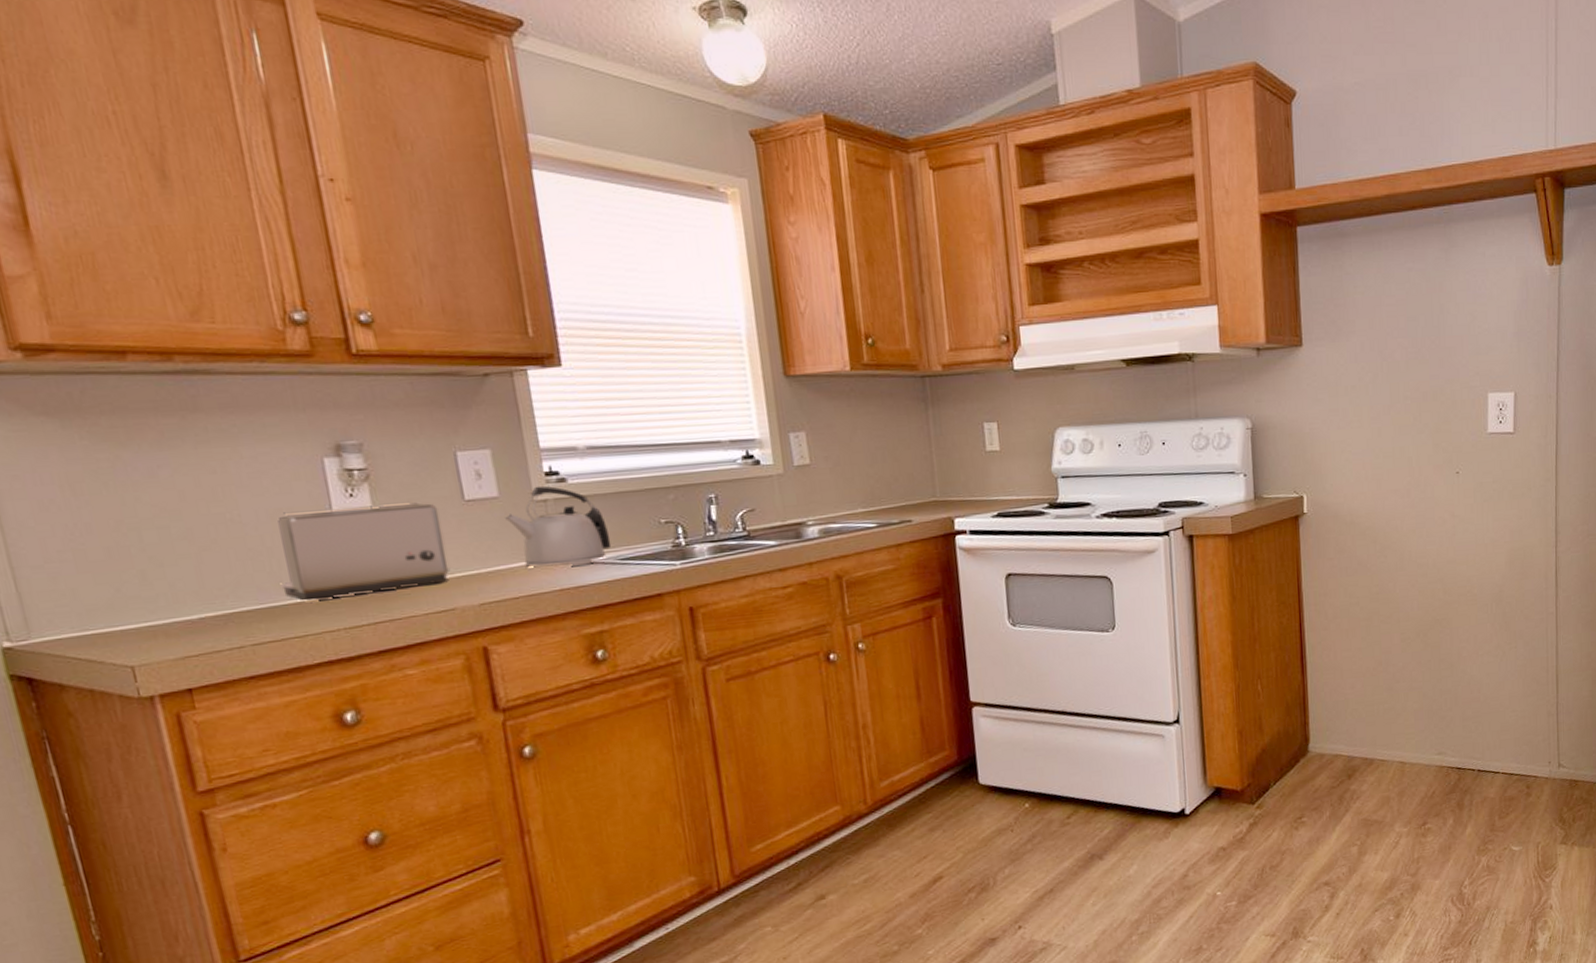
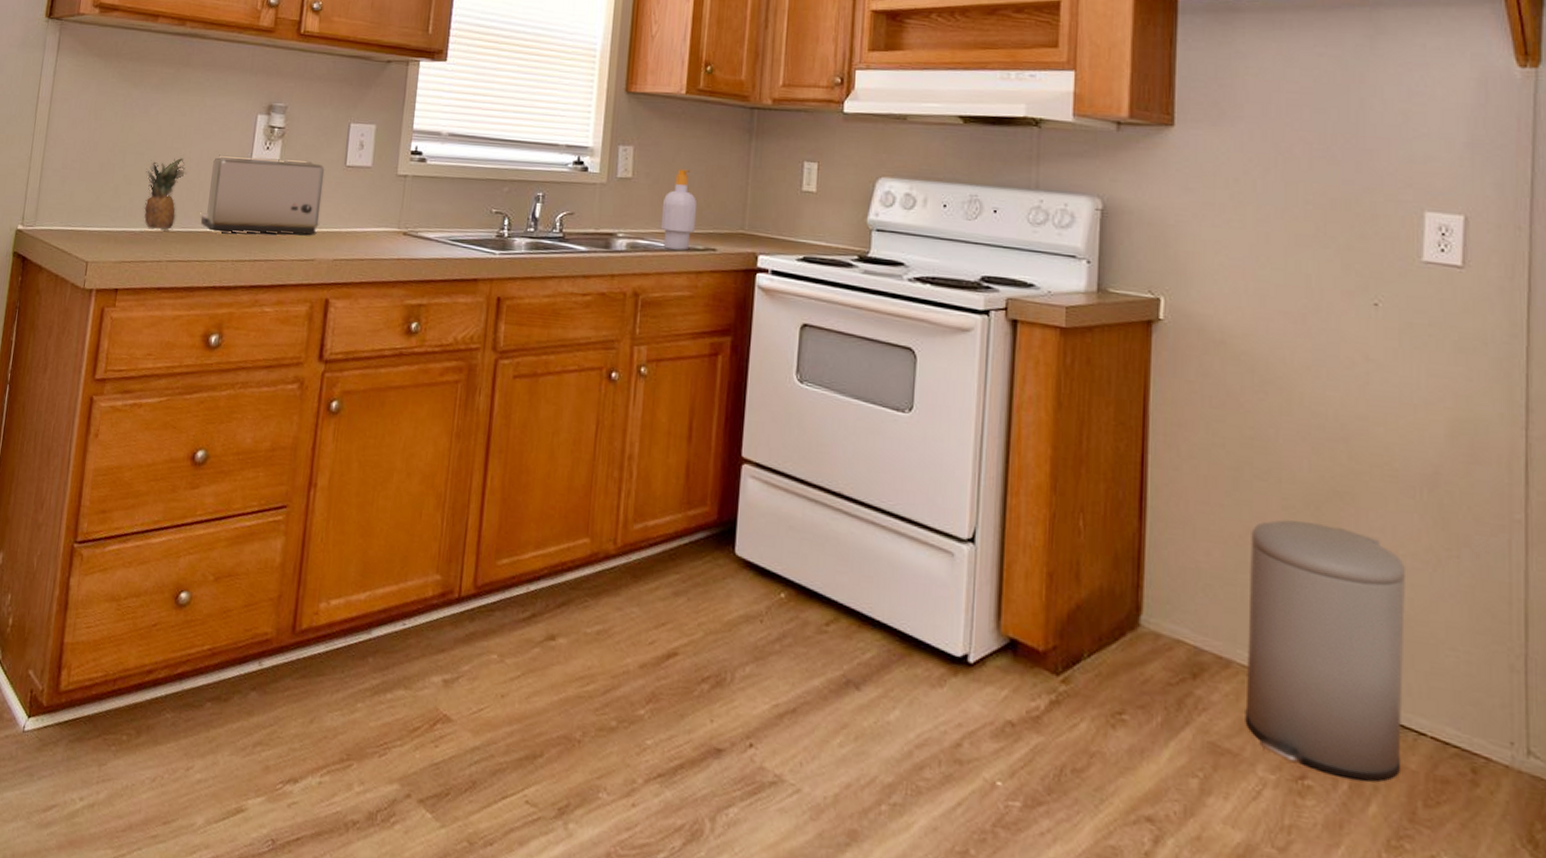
fruit: none [180,524,247,614] -> present [143,158,186,231]
kettle: present [505,486,612,568] -> none [372,162,448,240]
soap bottle: none [847,447,888,529] -> present [660,169,698,251]
pedal bin: none [1381,645,1485,817] -> present [1245,520,1405,782]

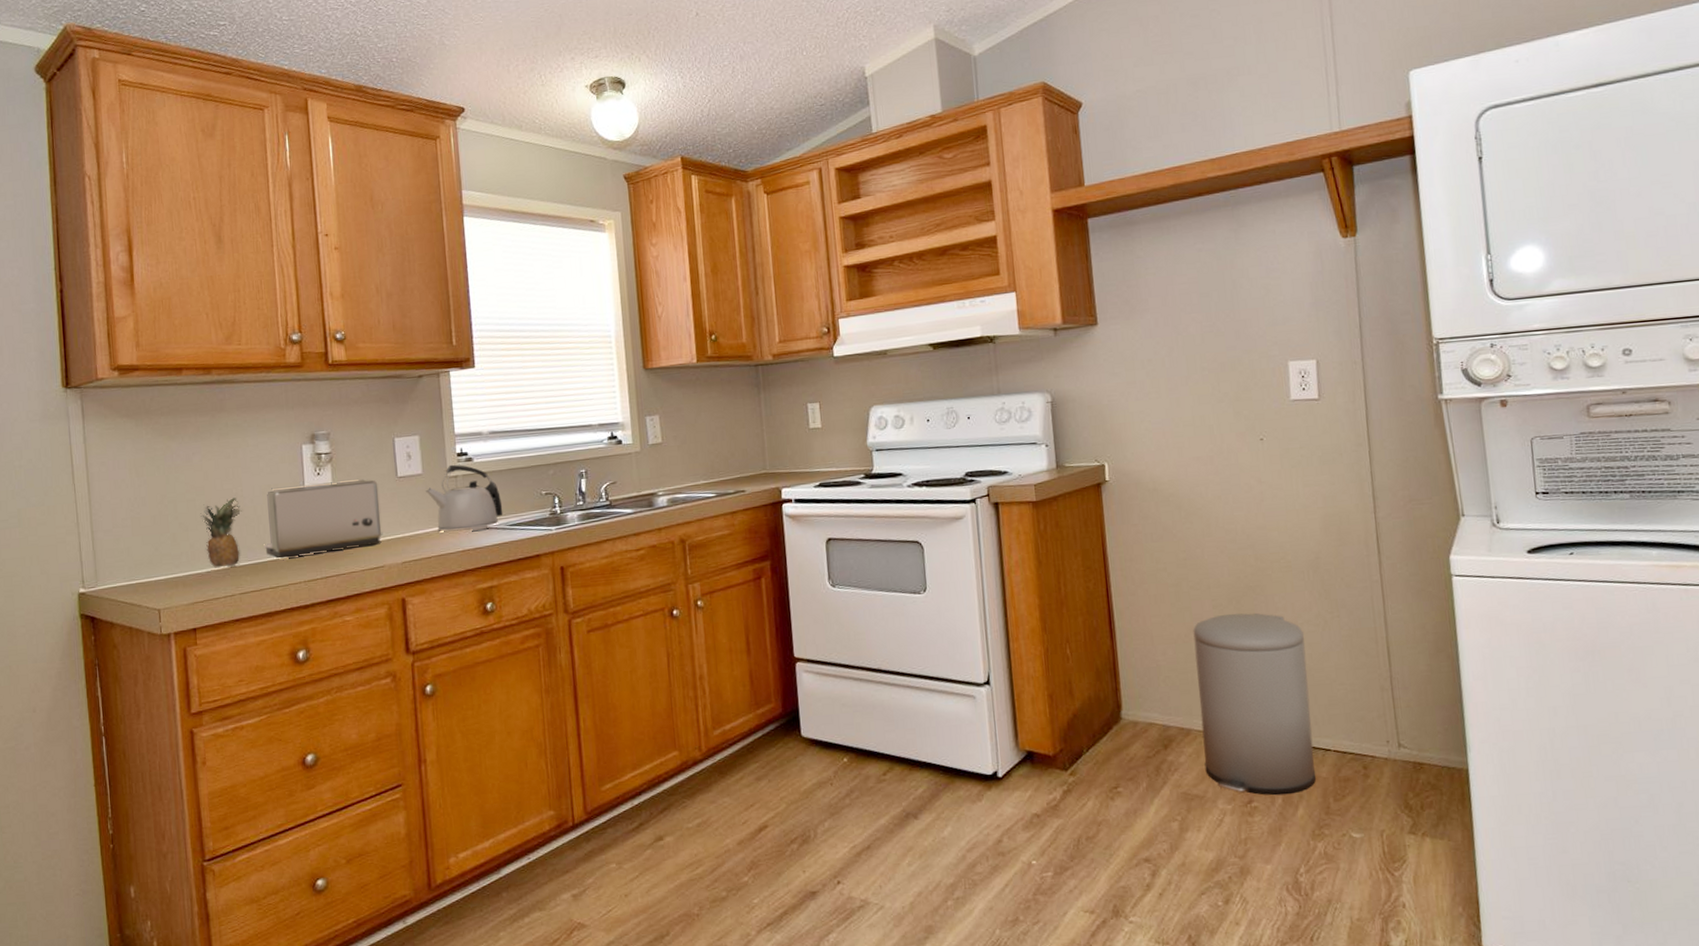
kettle: none [372,162,448,240] -> present [426,464,503,533]
soap bottle: present [660,169,698,251] -> none [692,427,725,498]

